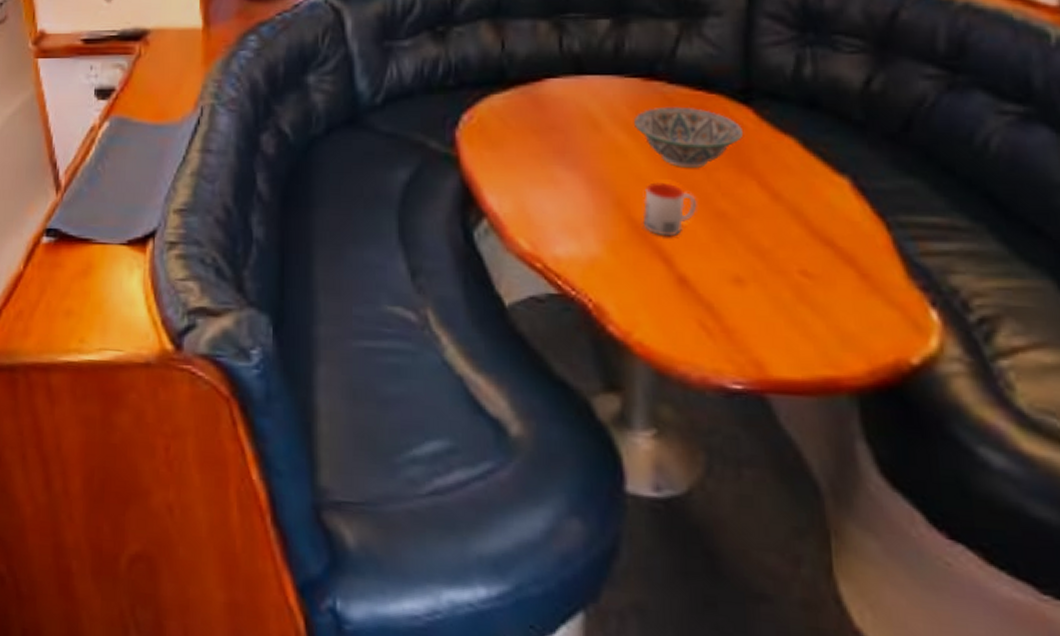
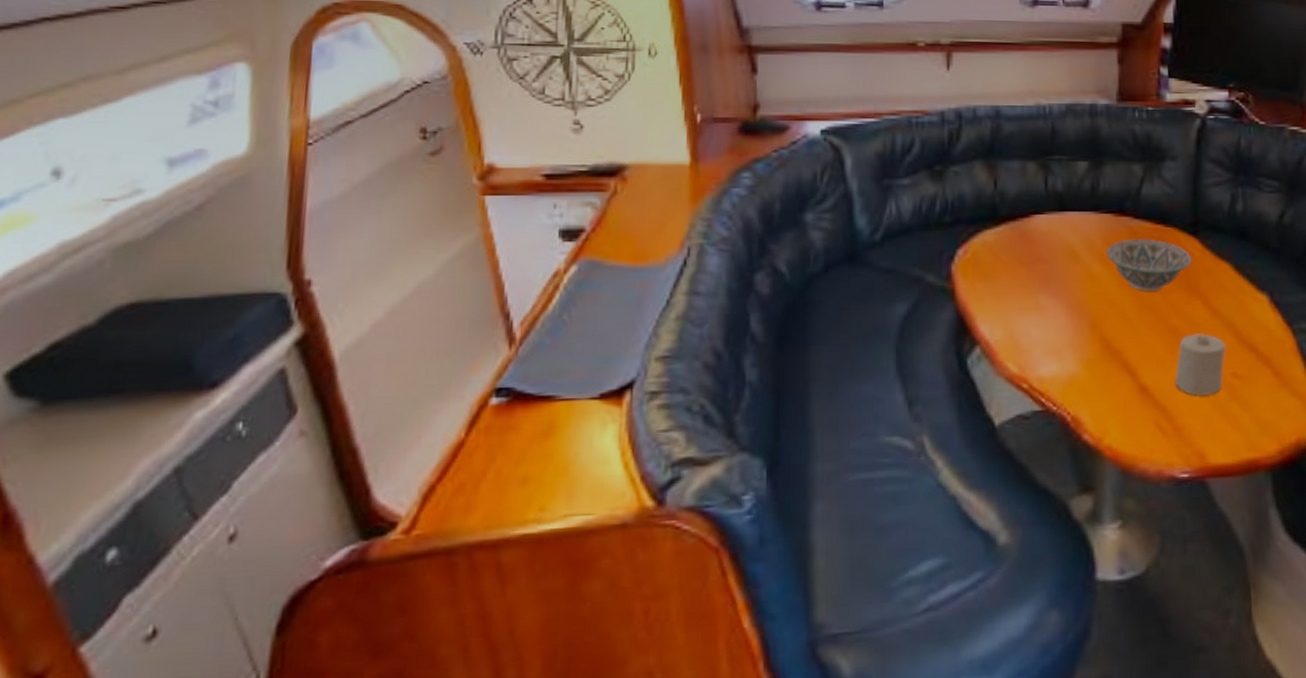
mug: present [643,182,697,236] -> none [1113,305,1156,351]
candle: none [723,220,792,296] -> present [1175,333,1226,397]

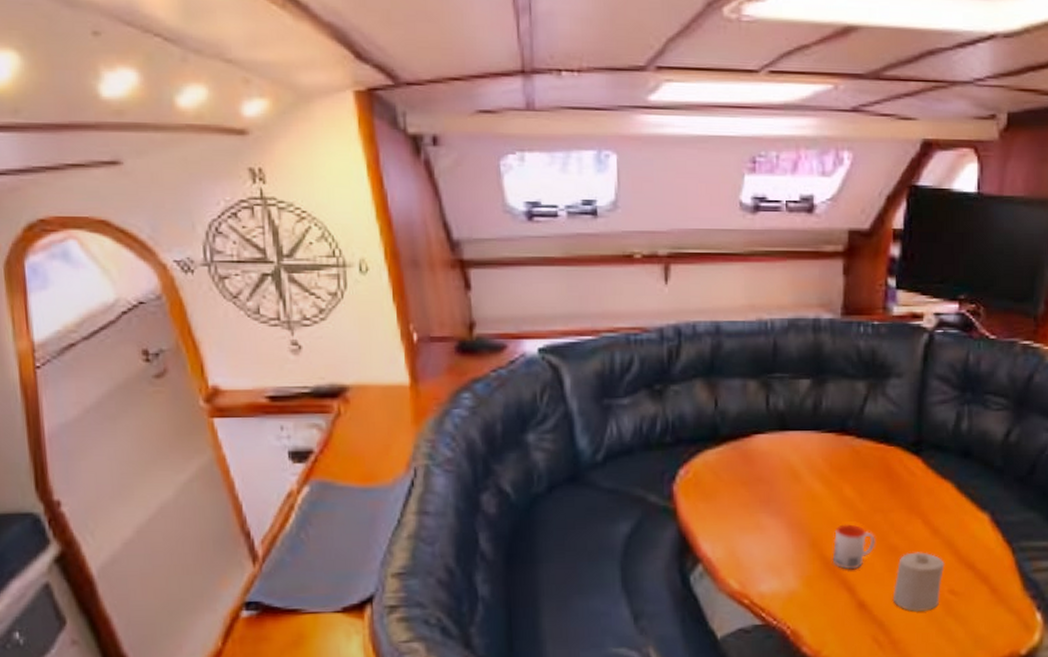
decorative bowl: present [1106,238,1192,292] -> none [827,458,914,511]
mug: none [1113,305,1156,351] -> present [833,524,875,569]

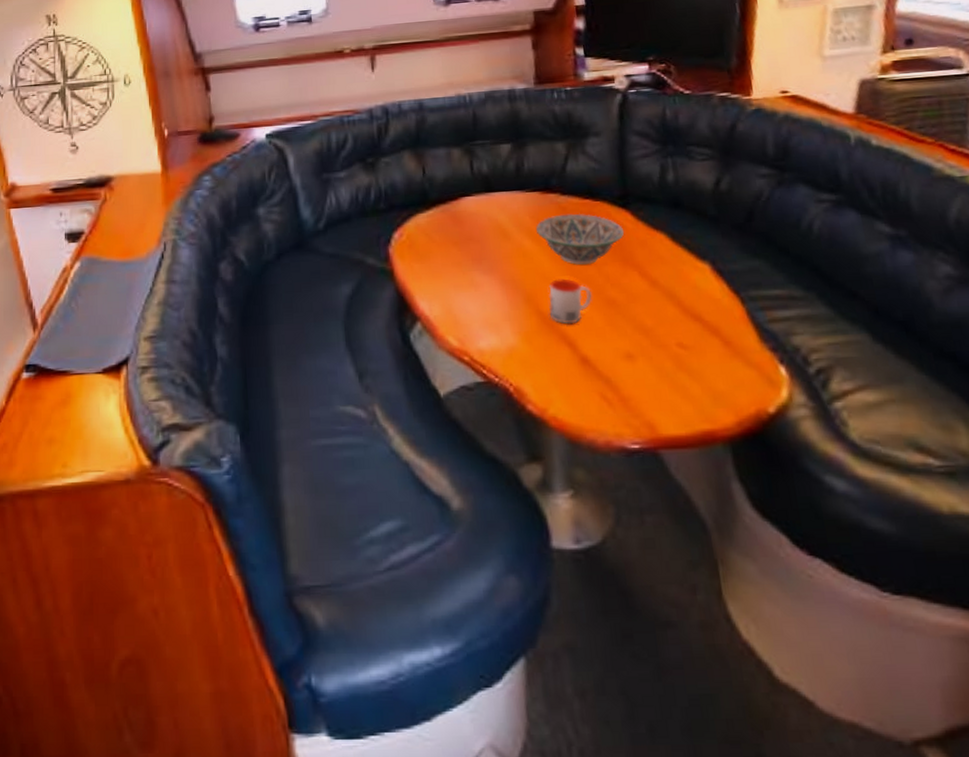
decorative bowl: none [827,458,914,511] -> present [535,213,625,265]
candle: present [894,552,945,613] -> none [616,304,669,368]

